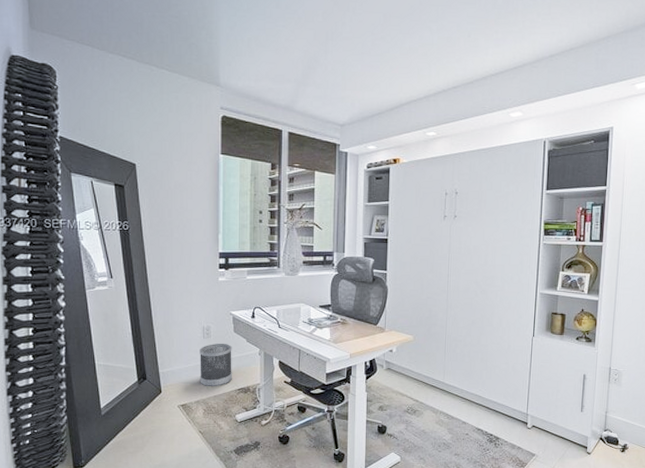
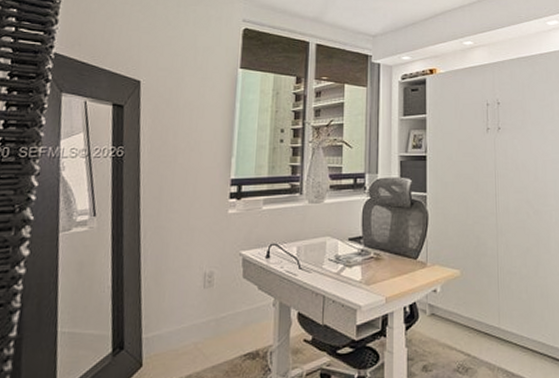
wastebasket: present [200,344,232,387] -> none [194,294,240,354]

